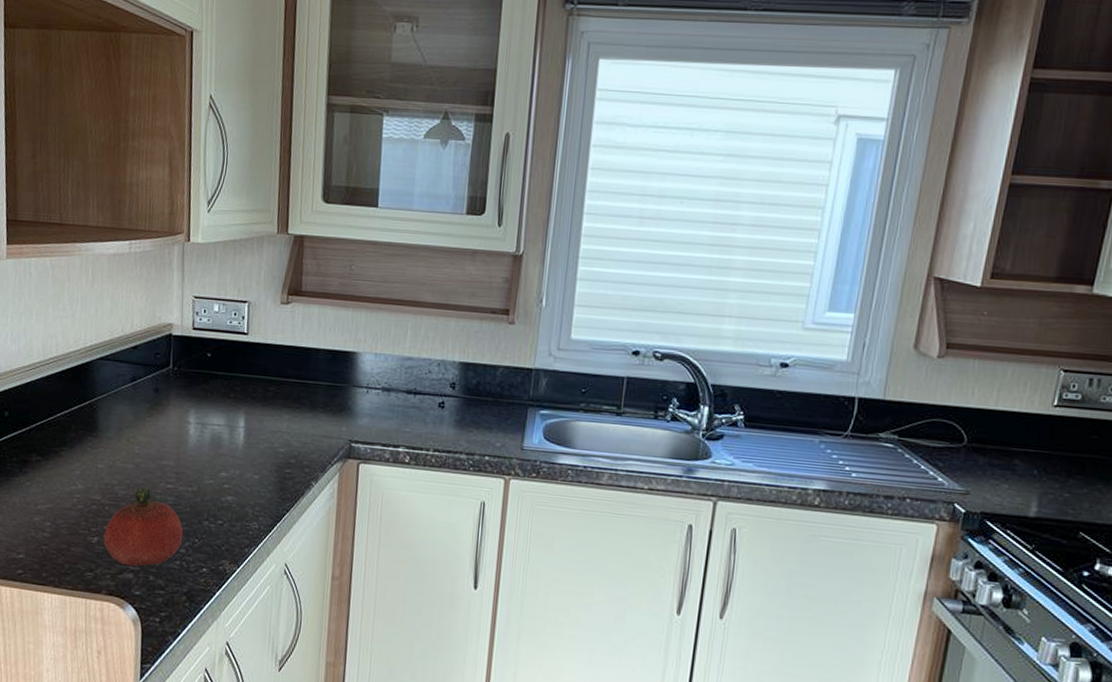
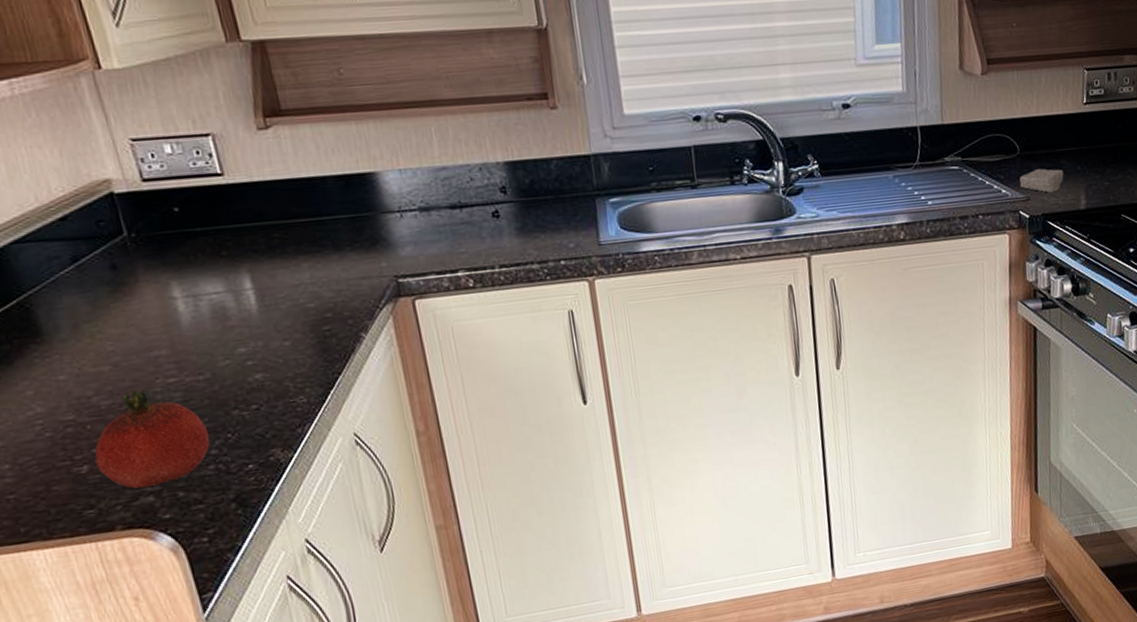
soap bar: none [961,463,1016,492] -> present [1020,168,1064,193]

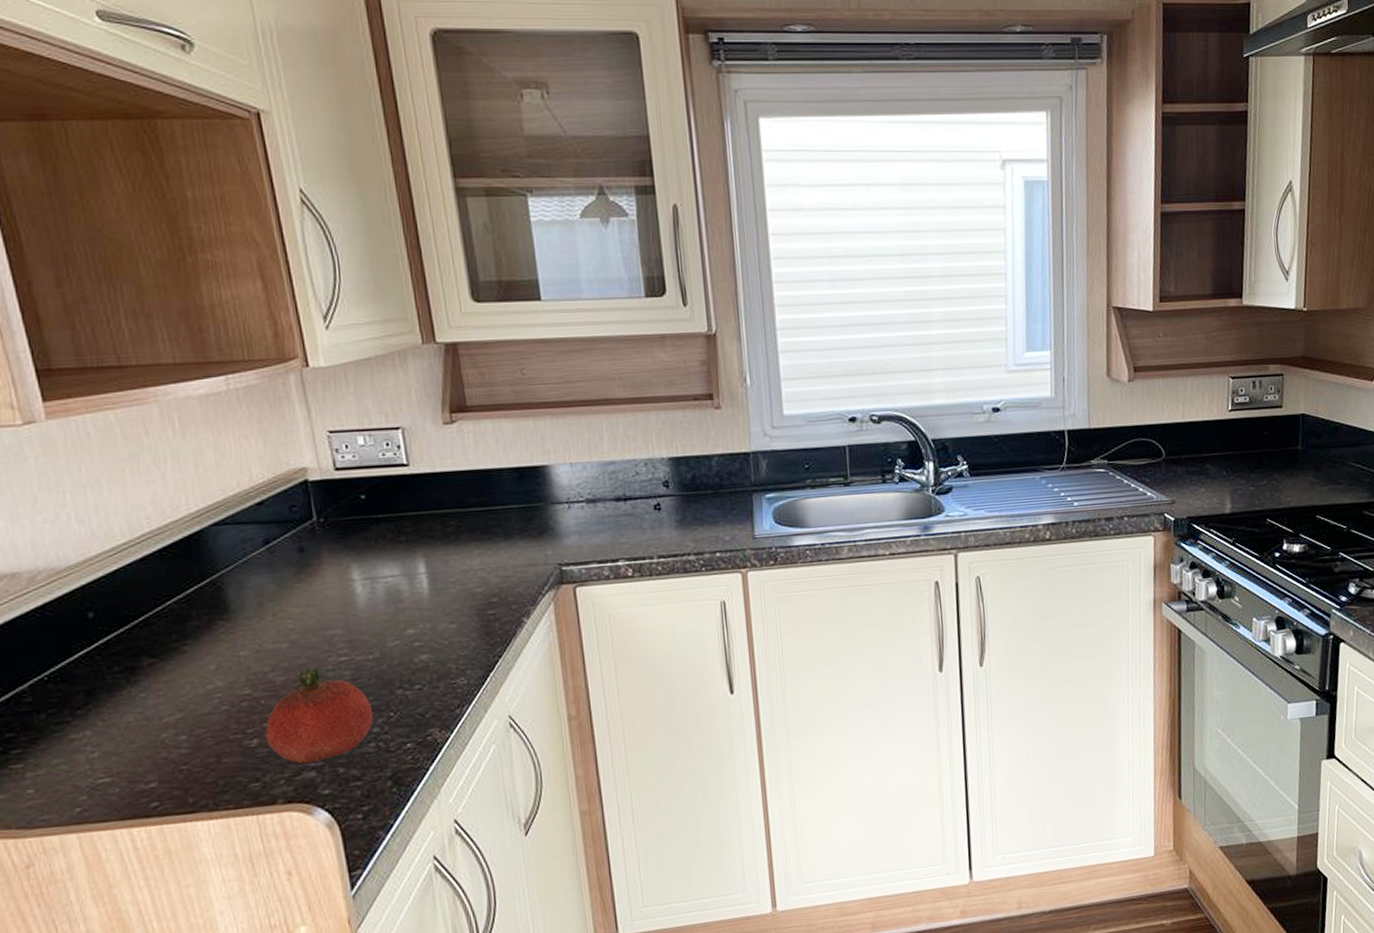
soap bar: present [1020,168,1064,193] -> none [1165,472,1209,497]

